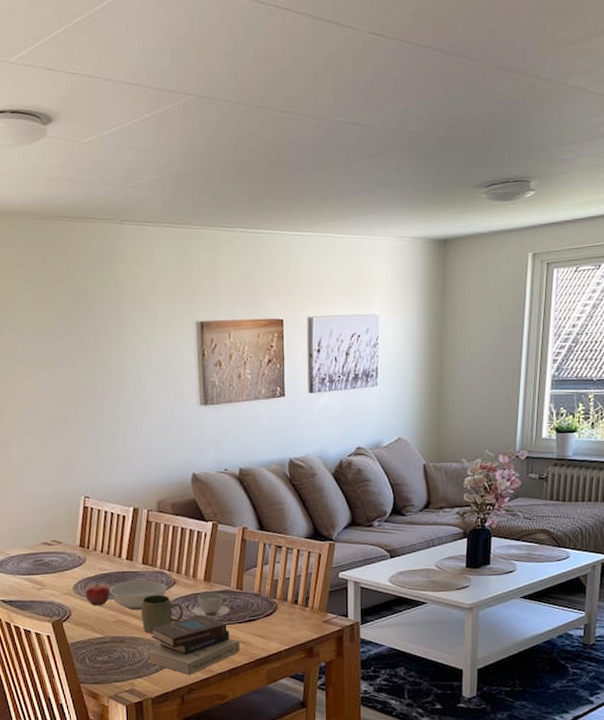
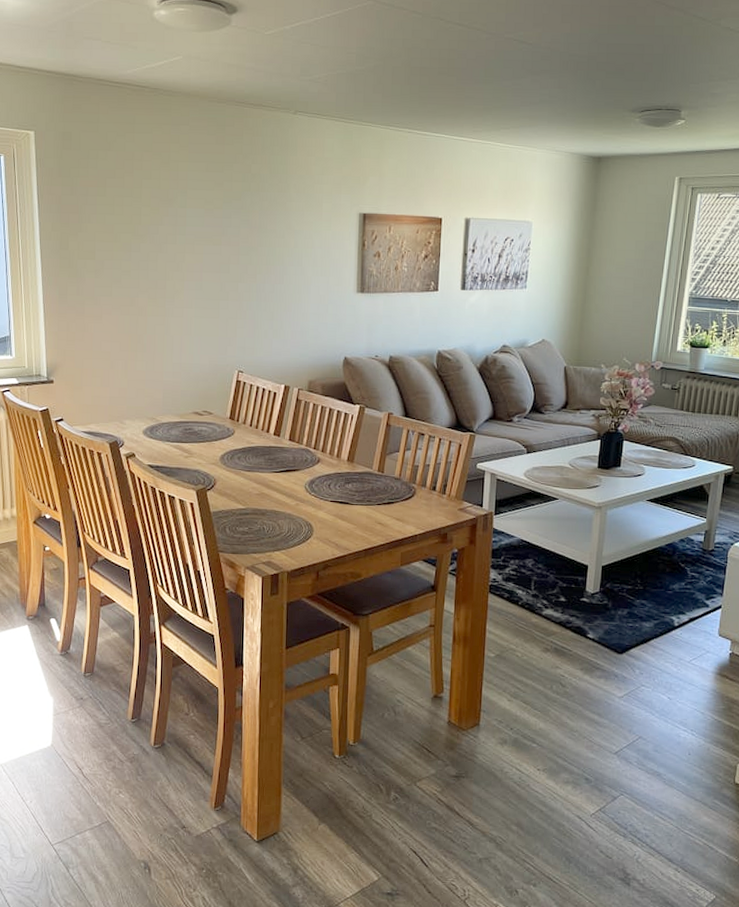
fruit: present [85,581,111,605] -> none [231,453,256,477]
bowl: present [109,580,167,611] -> none [255,456,311,485]
mug: present [141,595,184,634] -> none [284,471,325,509]
books: present [147,614,240,675] -> none [286,493,377,551]
teacup: present [191,591,230,618] -> none [333,472,371,497]

